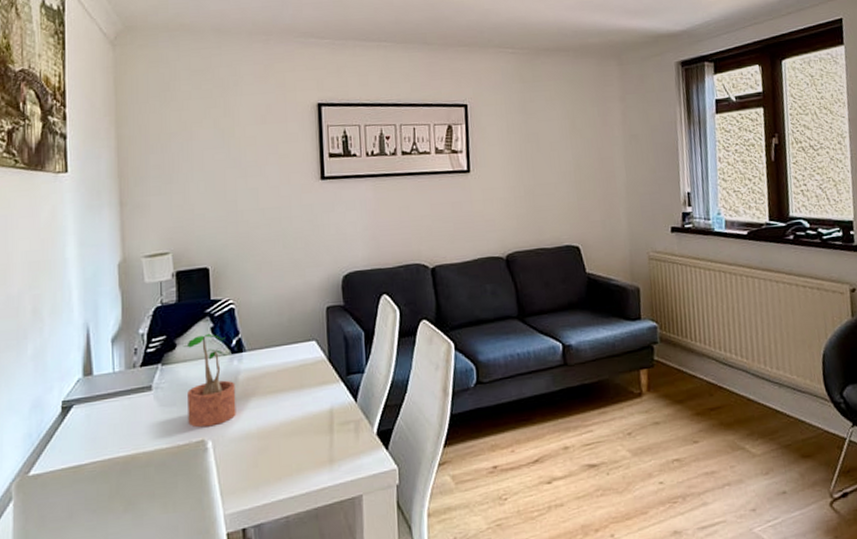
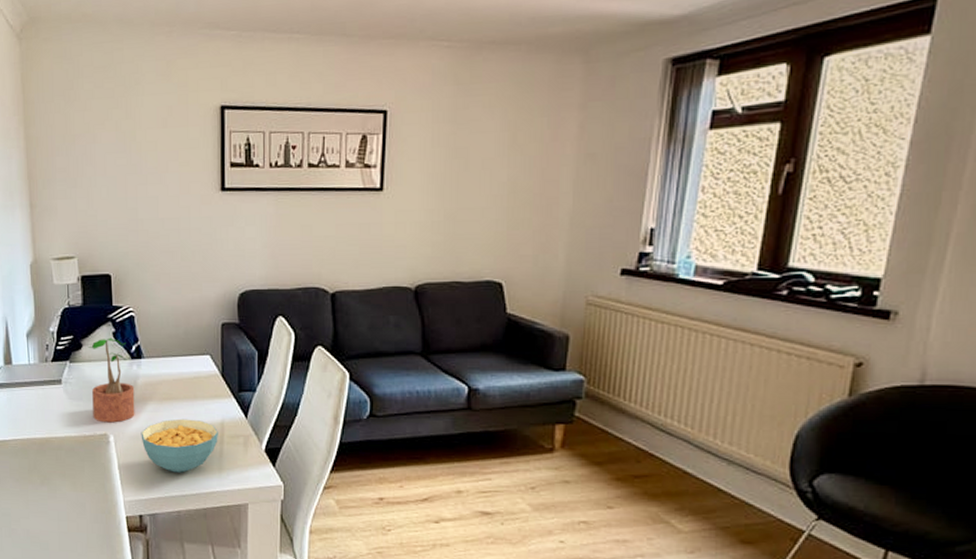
cereal bowl: none [243,410,328,473] -> present [141,418,218,473]

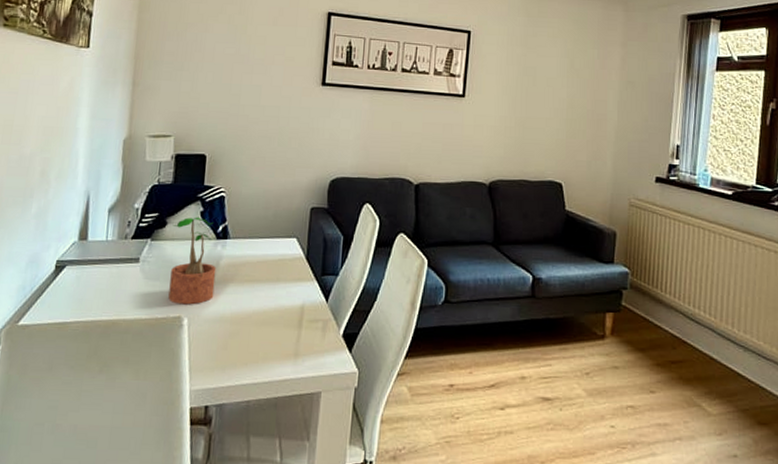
cereal bowl: present [141,418,218,473] -> none [217,301,298,359]

